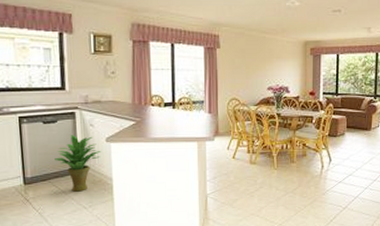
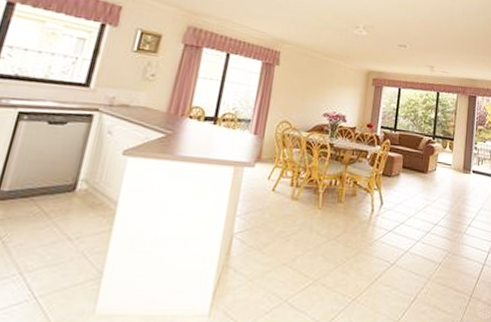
potted plant: present [55,135,101,192] -> none [48,142,113,217]

